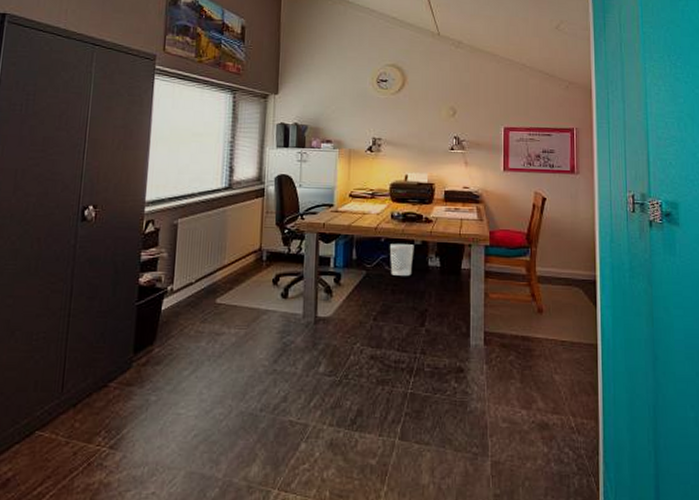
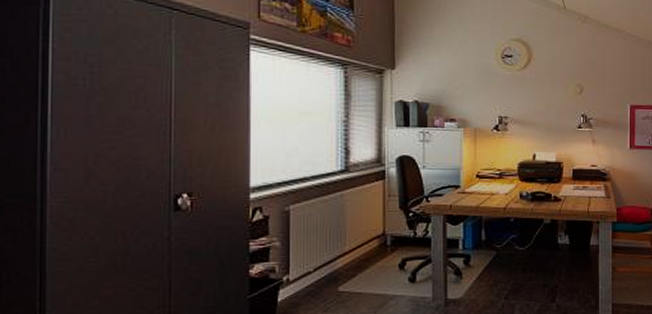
wastebasket: present [389,244,414,276] -> none [518,223,544,255]

